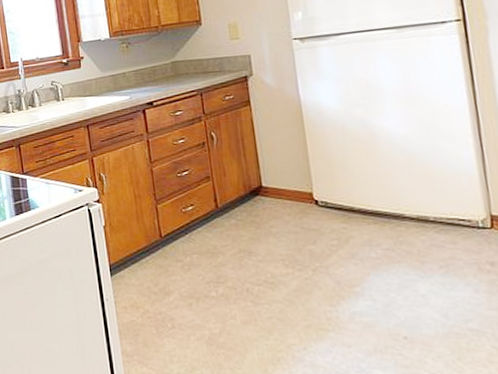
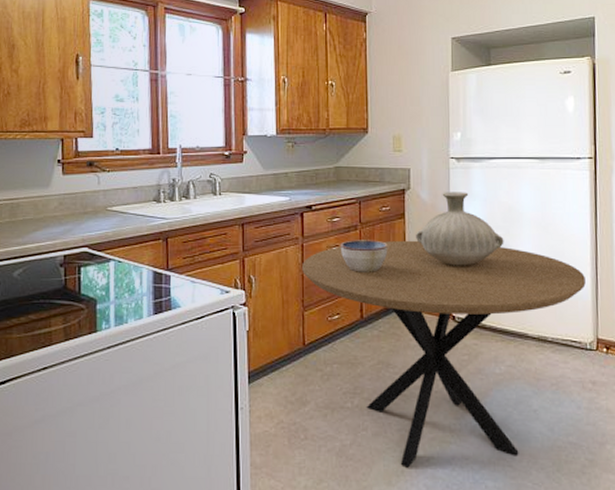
dining table: none [150,125,469,356] -> present [302,240,586,468]
bowl: none [185,129,237,163] -> present [340,240,388,272]
vase: none [263,72,365,150] -> present [415,192,504,266]

